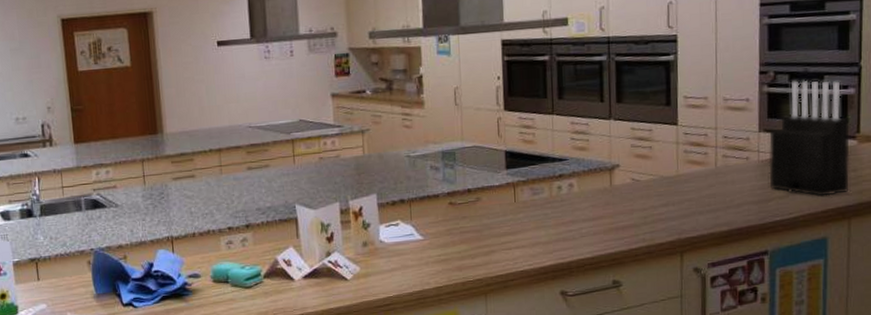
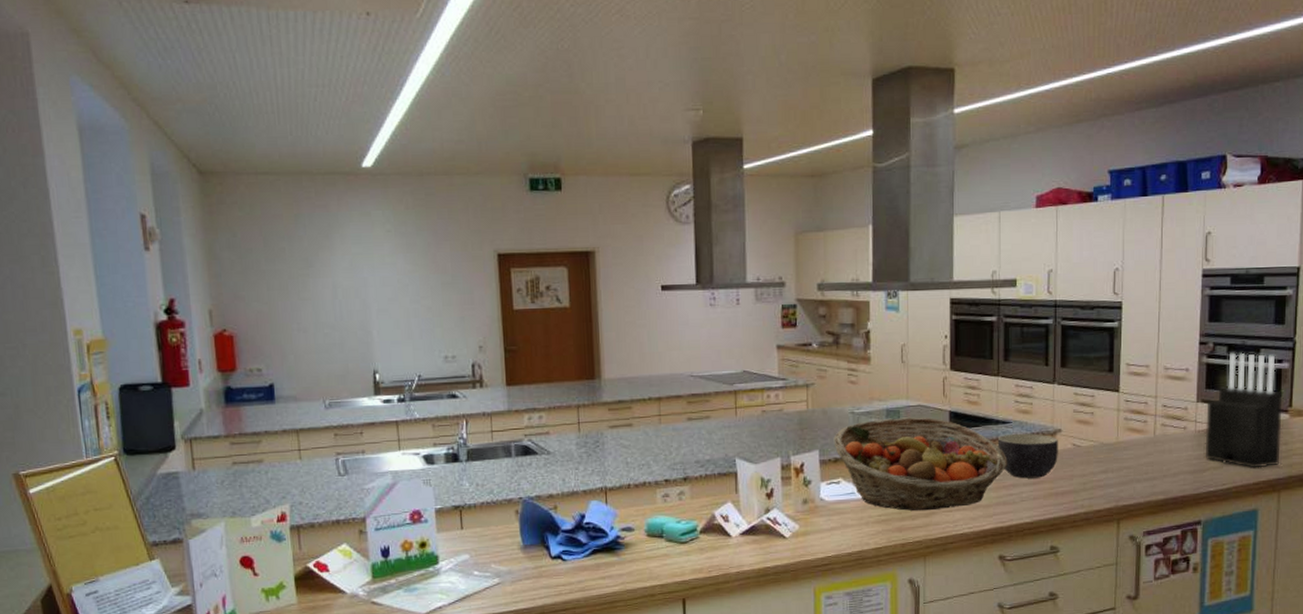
fruit basket: none [390,158,566,250] -> present [833,417,1008,511]
bowl: none [554,170,617,215] -> present [997,434,1058,479]

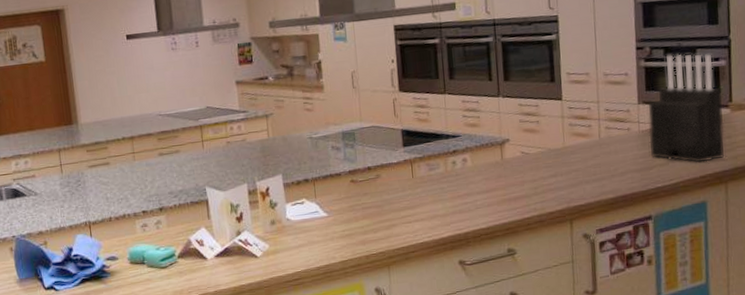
fruit basket: present [833,417,1008,511] -> none [295,137,461,225]
bowl: present [997,434,1058,479] -> none [449,145,508,188]

